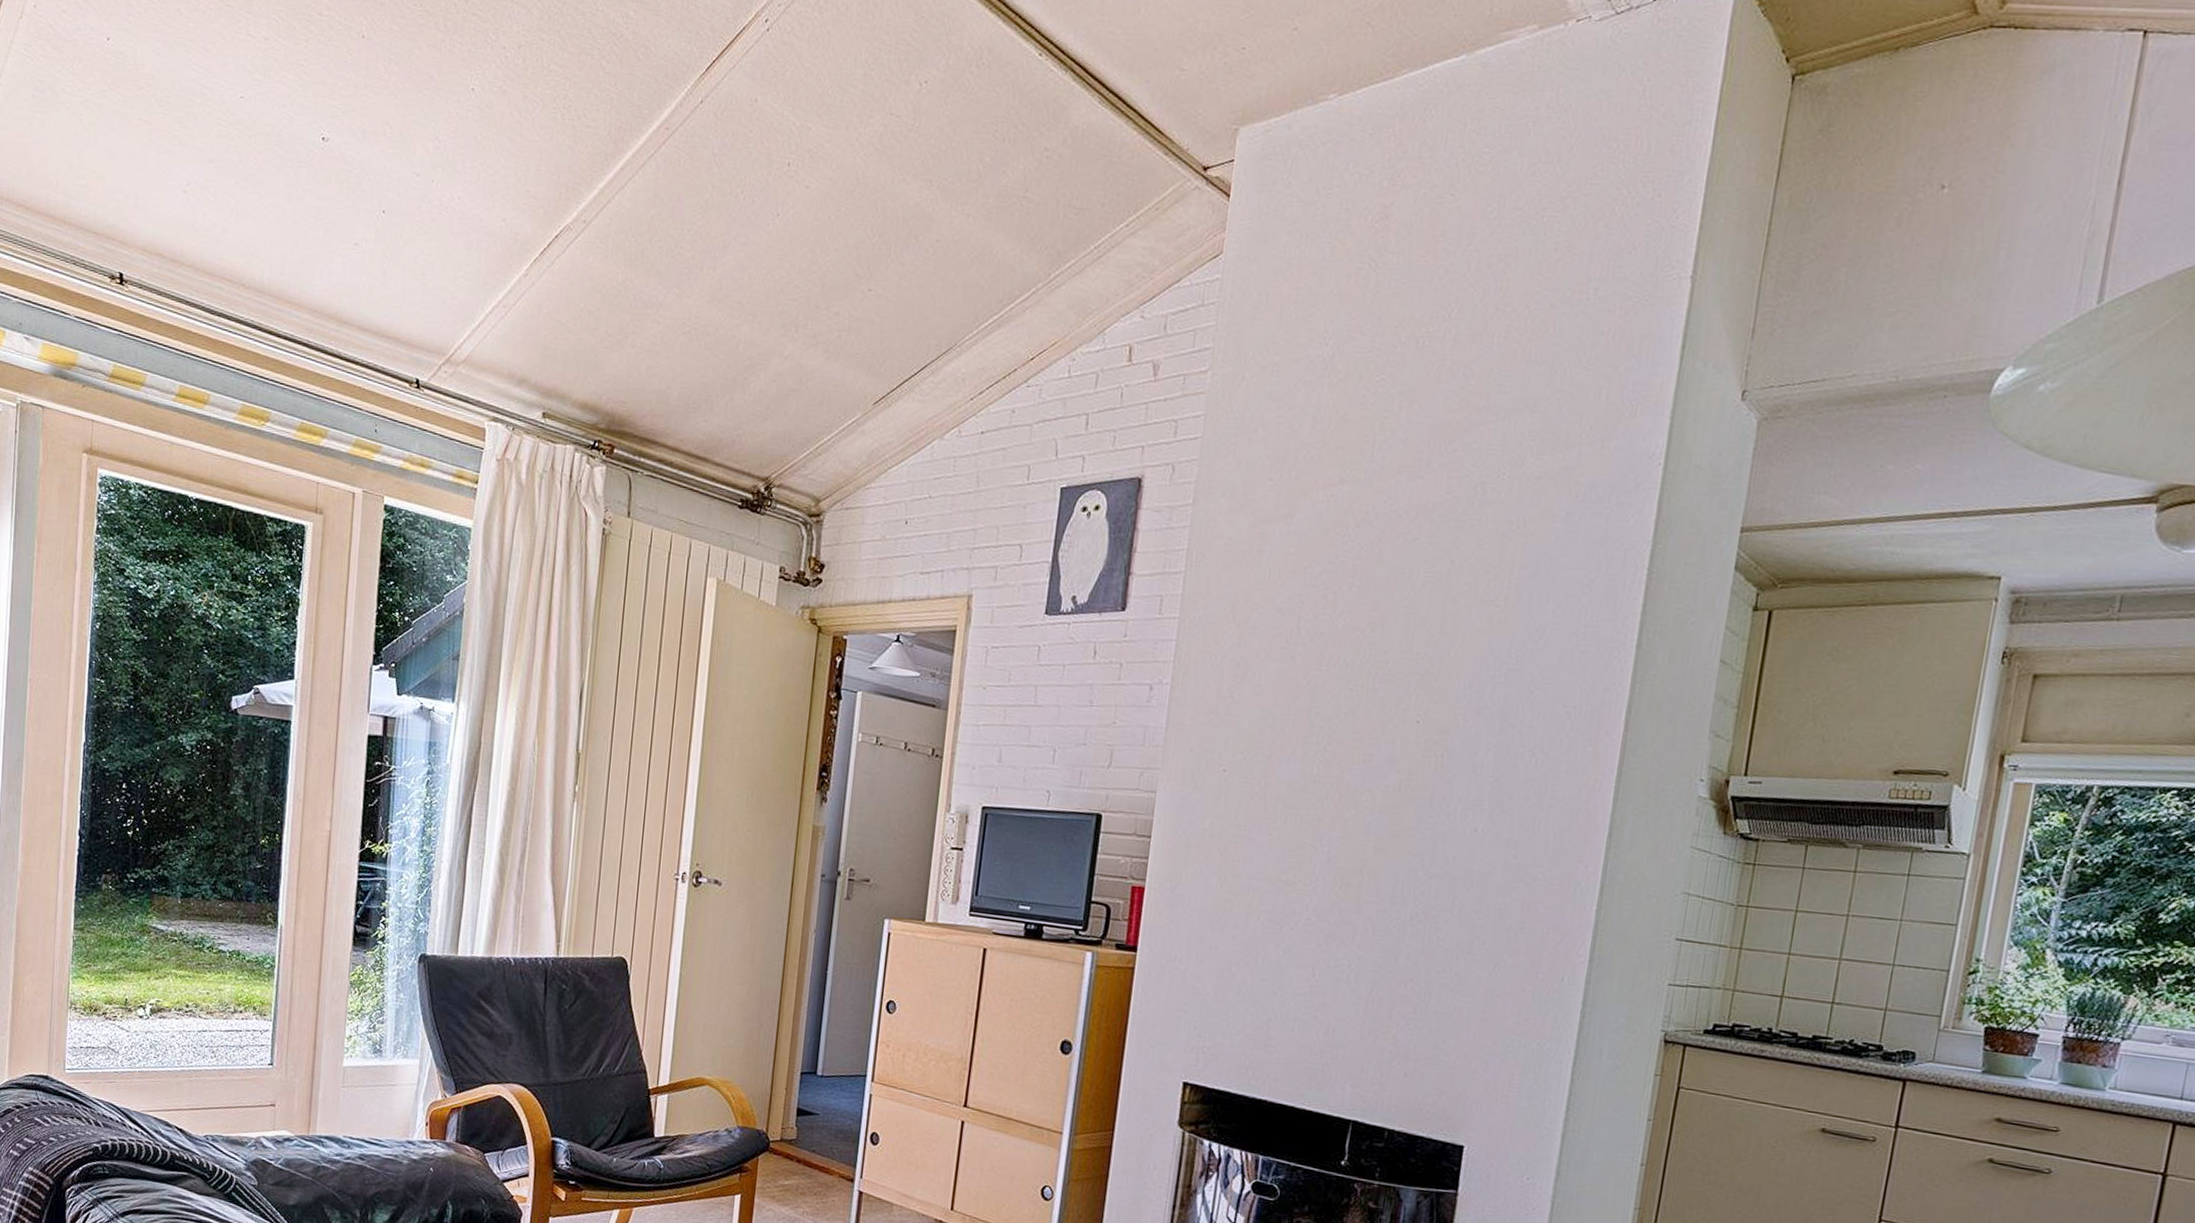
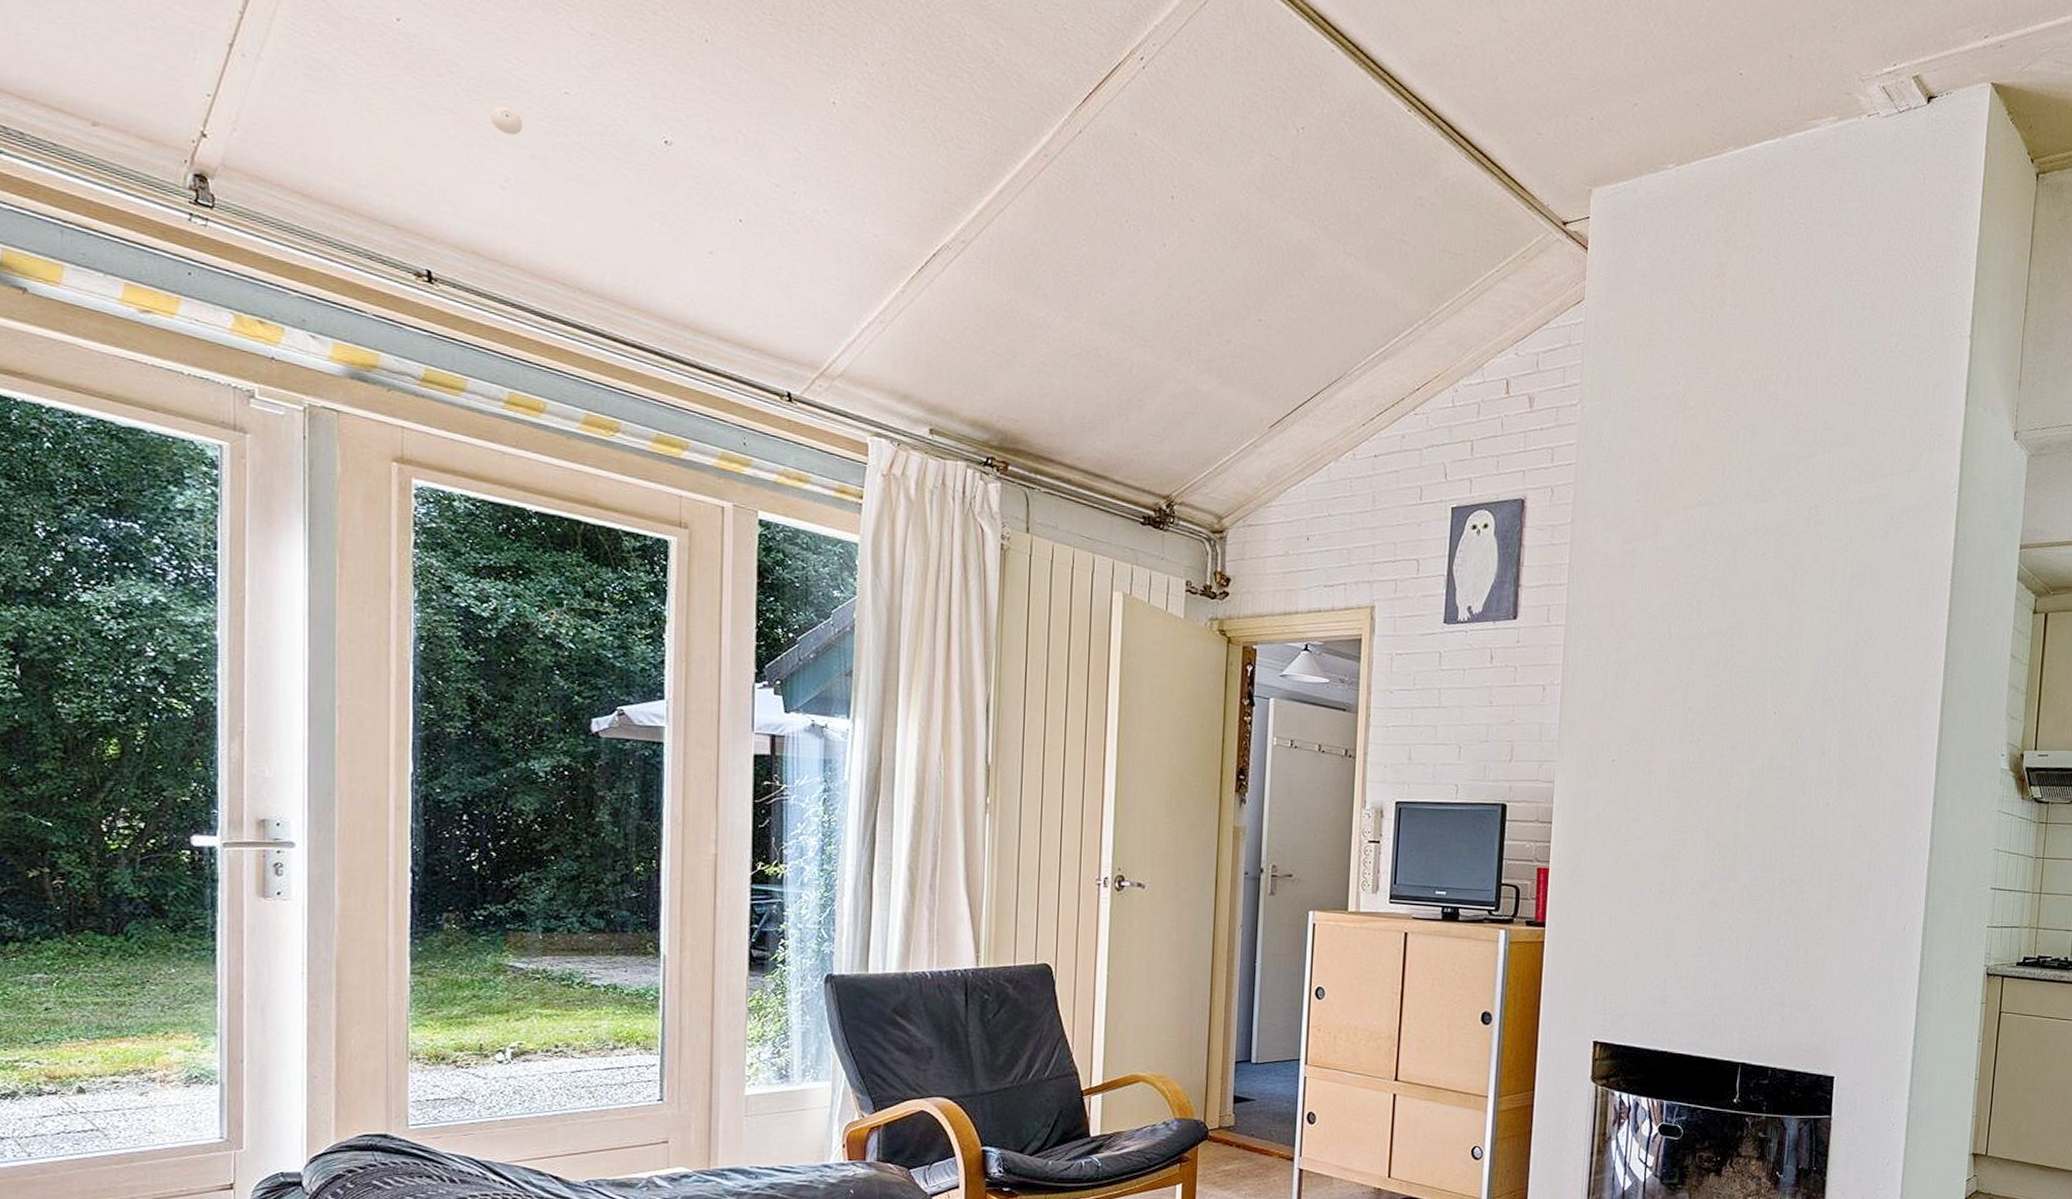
eyeball: none [178,114,204,141] -> present [491,106,523,136]

